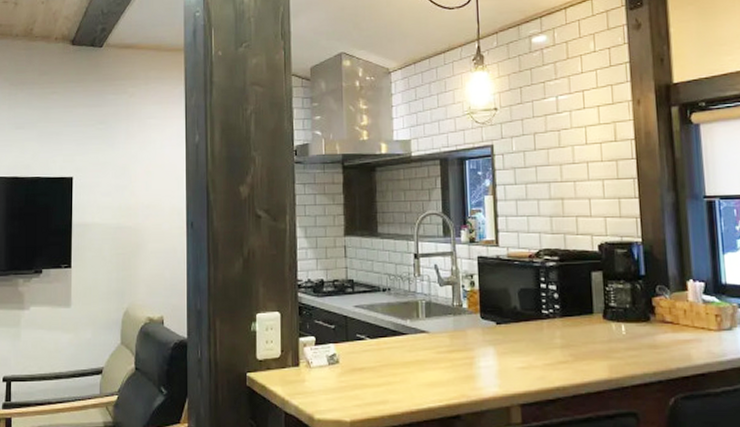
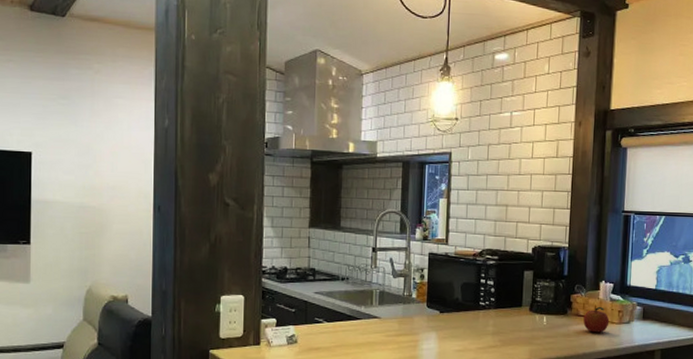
fruit: none [672,310,706,342] -> present [583,306,610,333]

